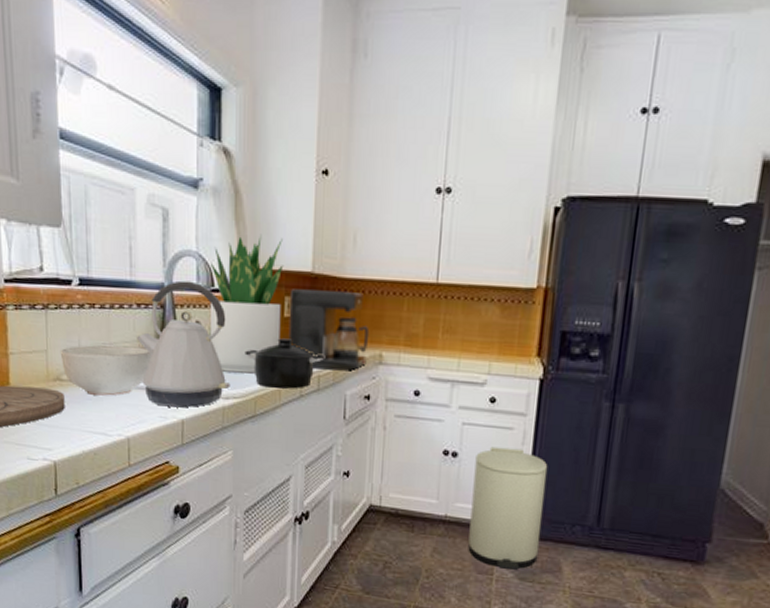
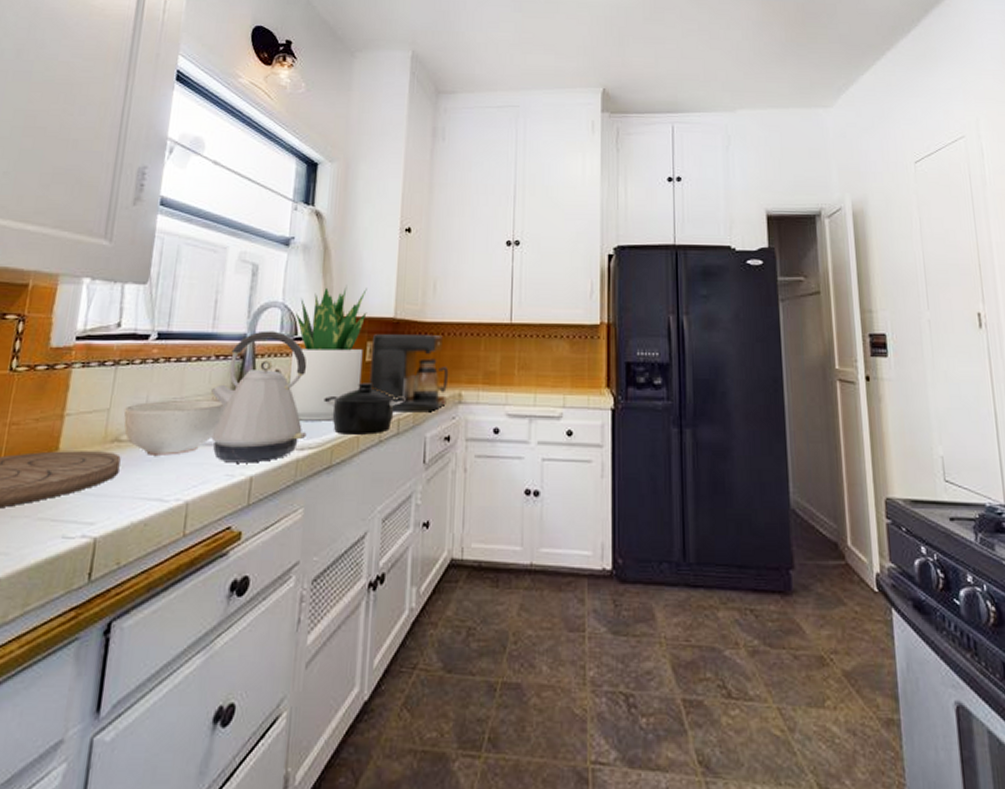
pedal bin: present [468,446,548,570] -> none [556,482,630,622]

